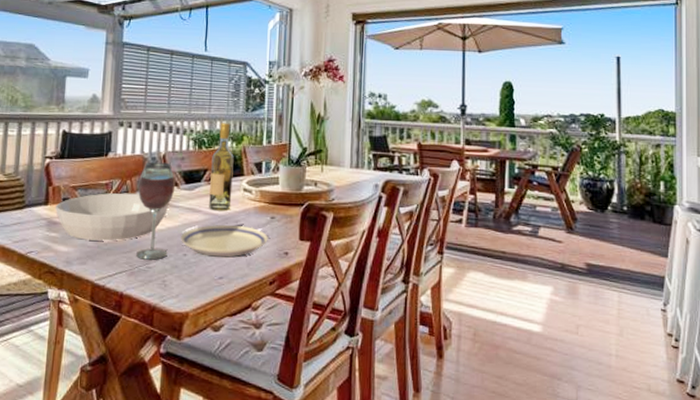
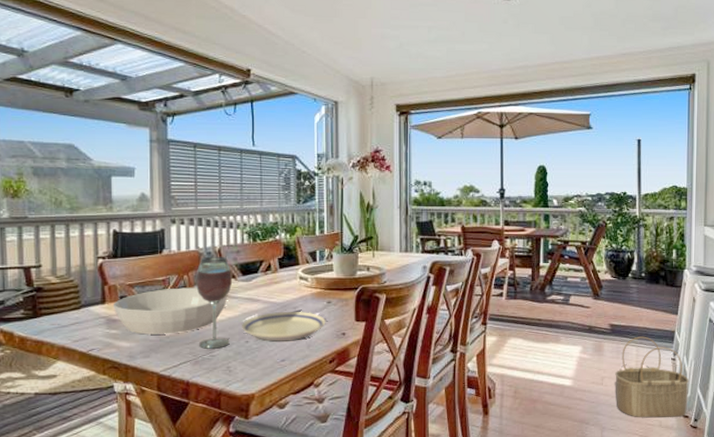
bottle: present [209,123,234,211] -> none [267,215,289,299]
wicker basket: none [593,280,684,381] -> present [615,336,690,418]

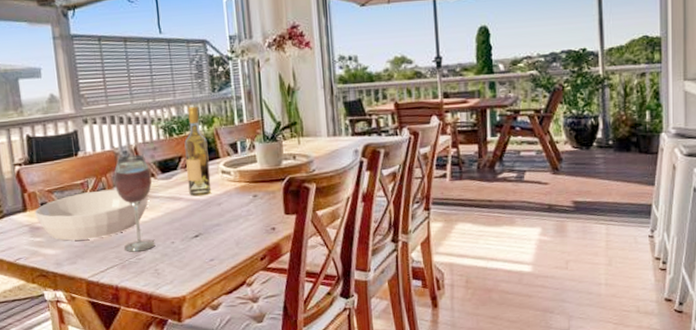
plate: present [242,312,326,342] -> none [166,207,254,241]
bottle: none [267,215,289,299] -> present [184,106,212,197]
wicker basket: present [615,336,690,418] -> none [582,212,672,304]

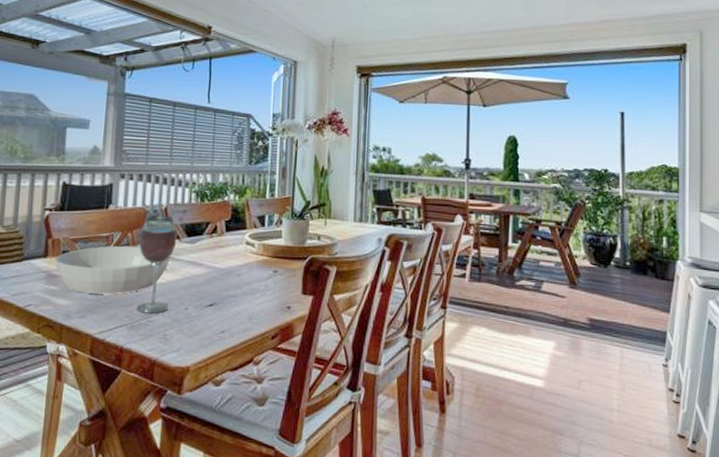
bottle: present [184,106,212,197] -> none [211,175,237,265]

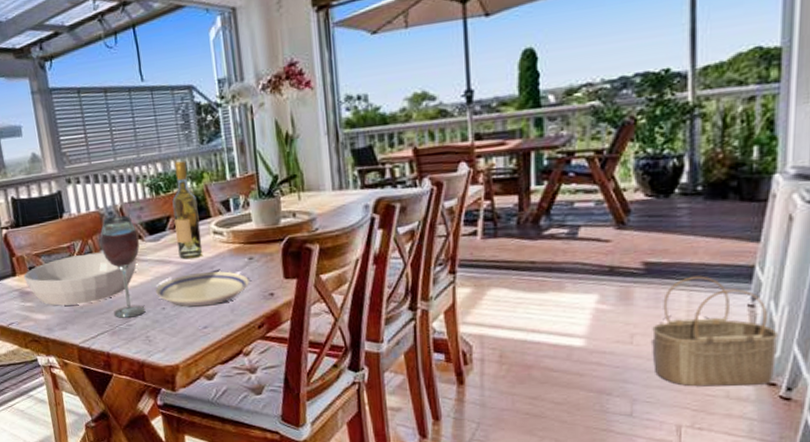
plate: none [182,278,271,311] -> present [156,271,250,307]
bottle: none [211,175,237,265] -> present [172,161,203,260]
wicker basket: none [595,335,685,436] -> present [652,275,779,387]

